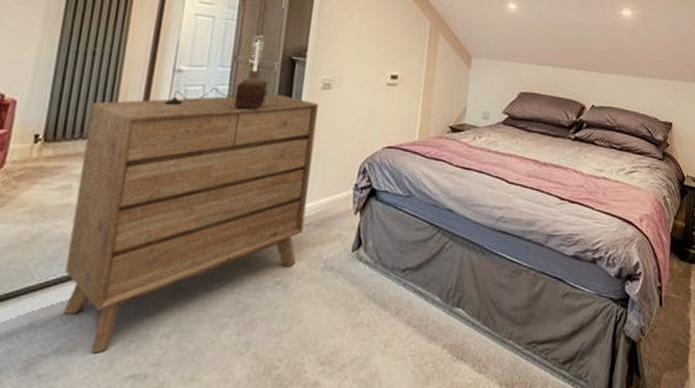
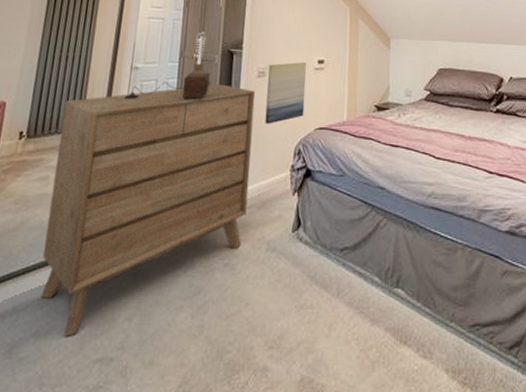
wall art: none [328,75,378,140] -> present [265,61,306,124]

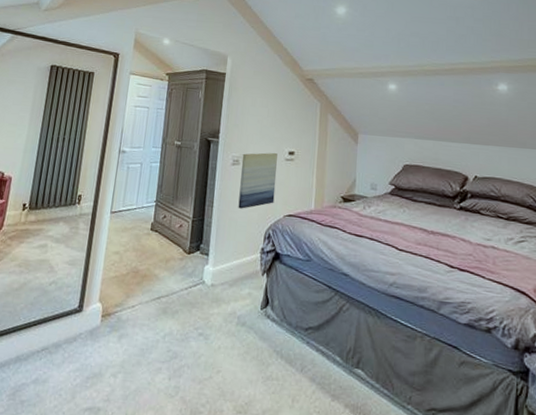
dresser: present [40,84,256,337] -> none [40,169,230,386]
table lamp: present [124,32,211,100] -> none [113,121,189,184]

